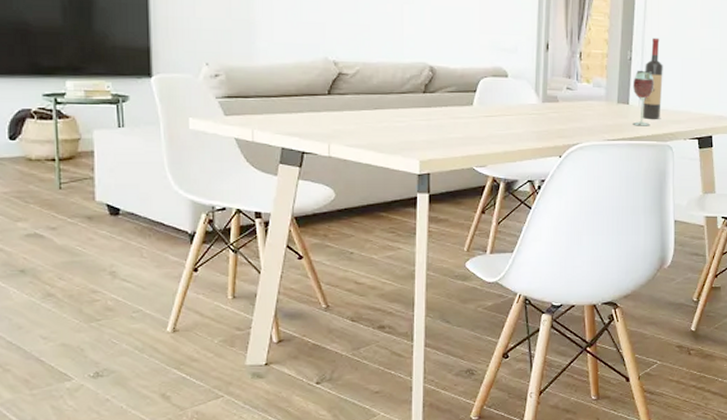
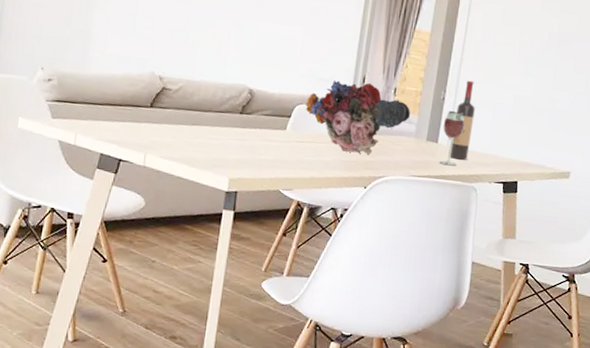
flower bouquet: none [490,49,599,123] -> present [305,80,411,155]

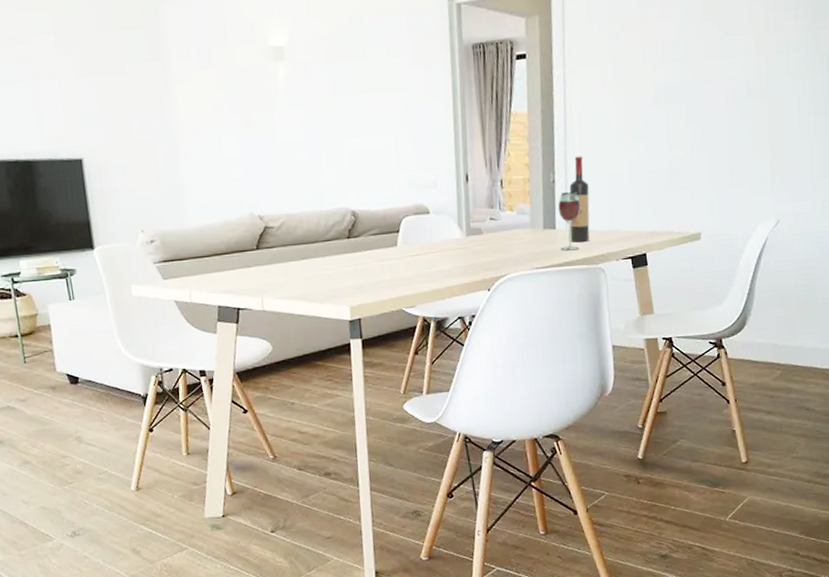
flower bouquet: present [305,80,411,155] -> none [412,179,523,257]

